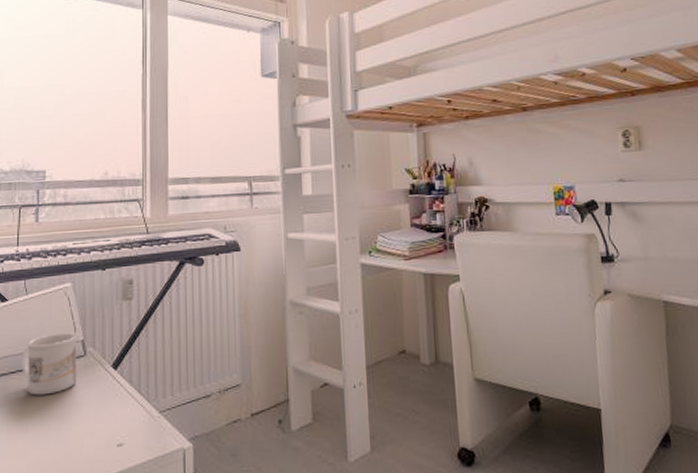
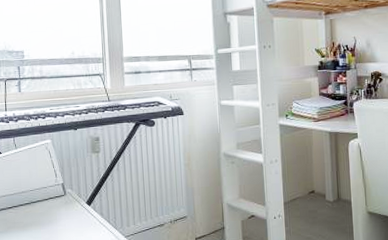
mug: present [21,333,77,396] -> none [16,178,60,225]

